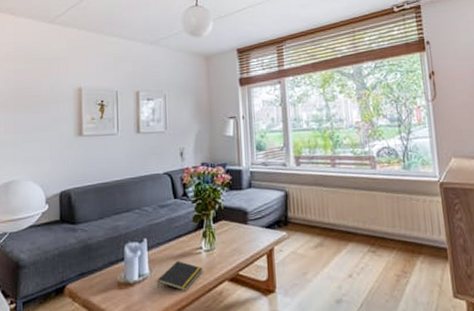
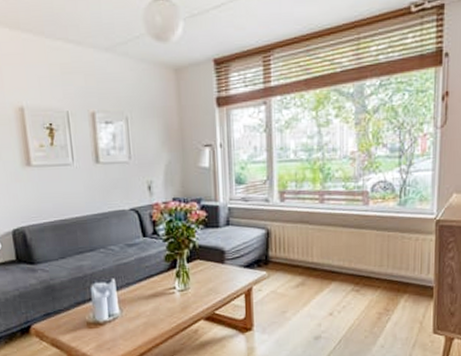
notepad: present [157,261,203,291] -> none [128,301,177,330]

